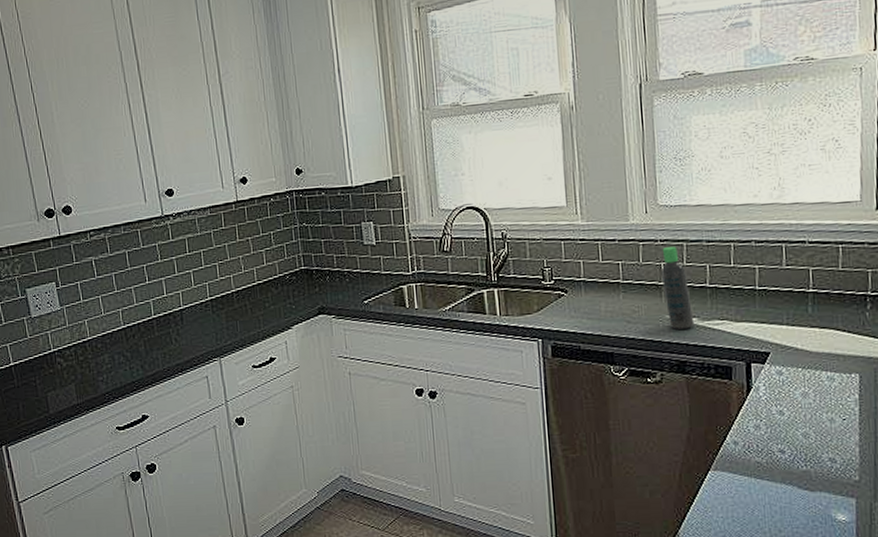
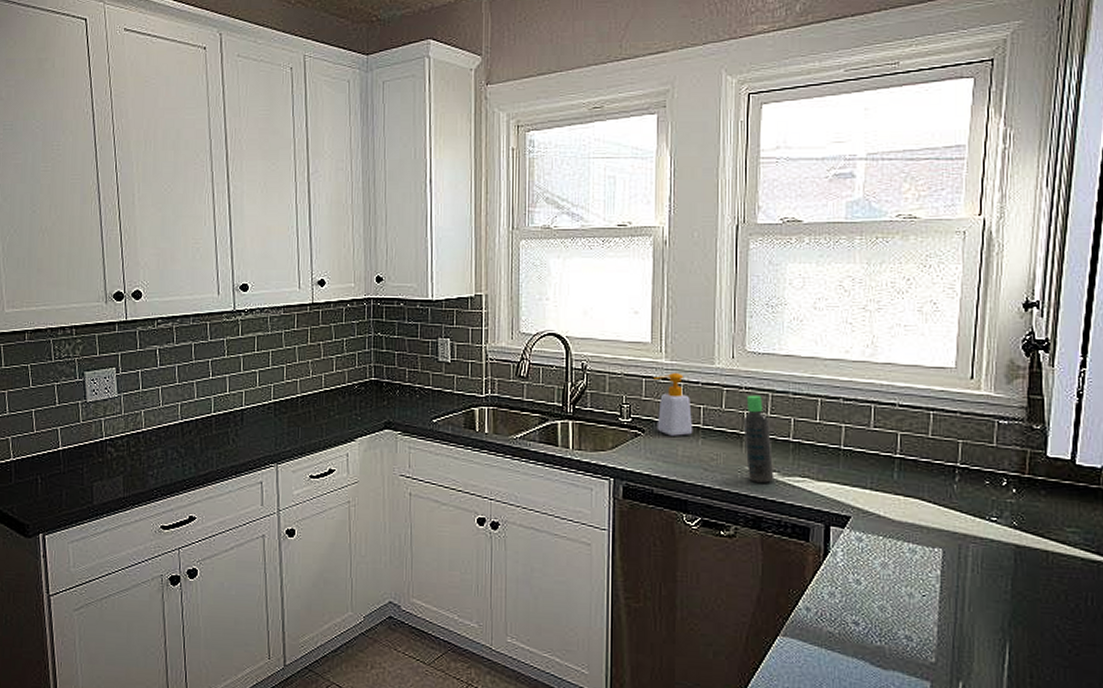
soap bottle: none [572,232,614,293] -> present [654,372,693,436]

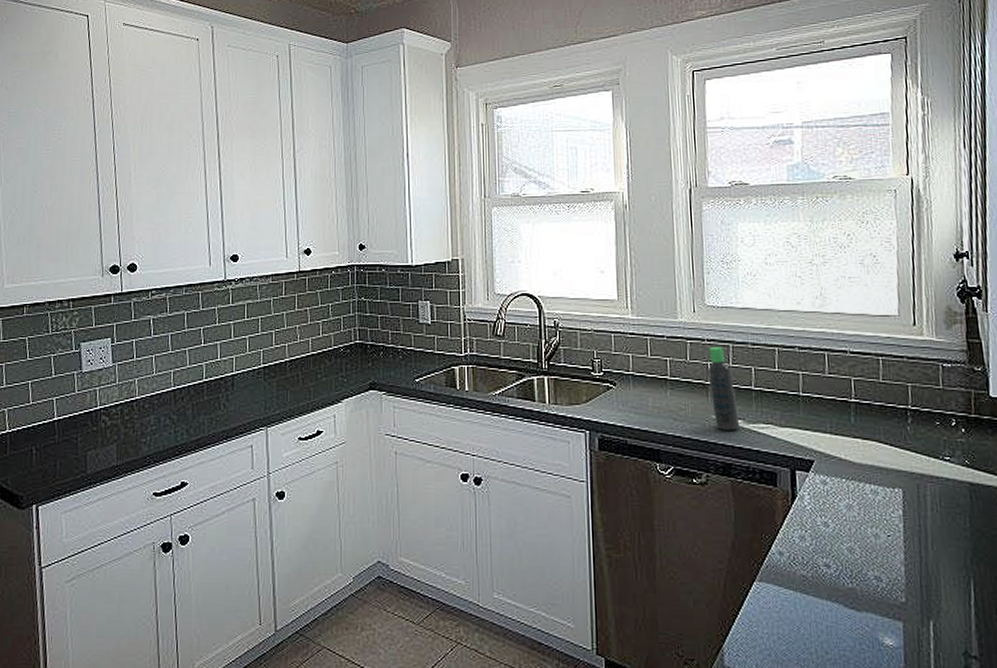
soap bottle: present [654,372,693,436] -> none [622,327,662,388]

